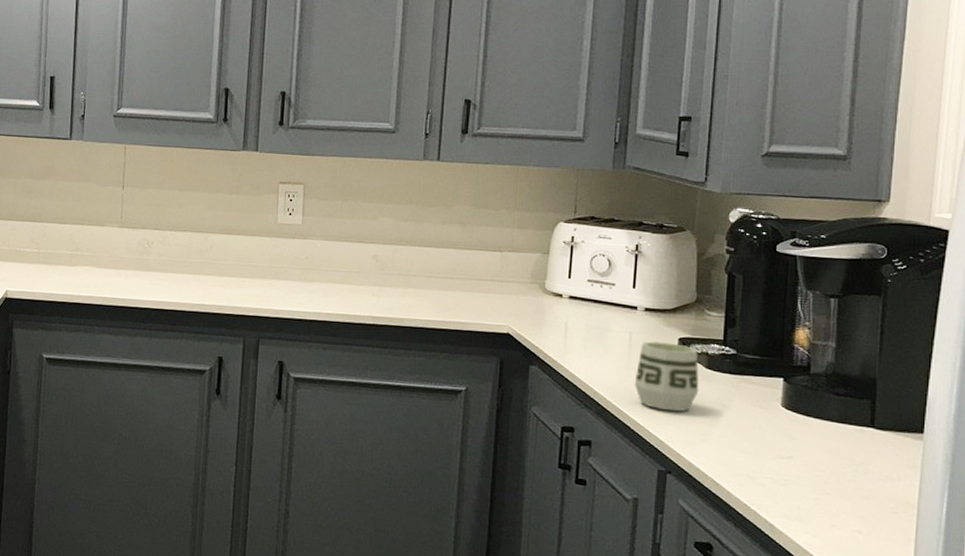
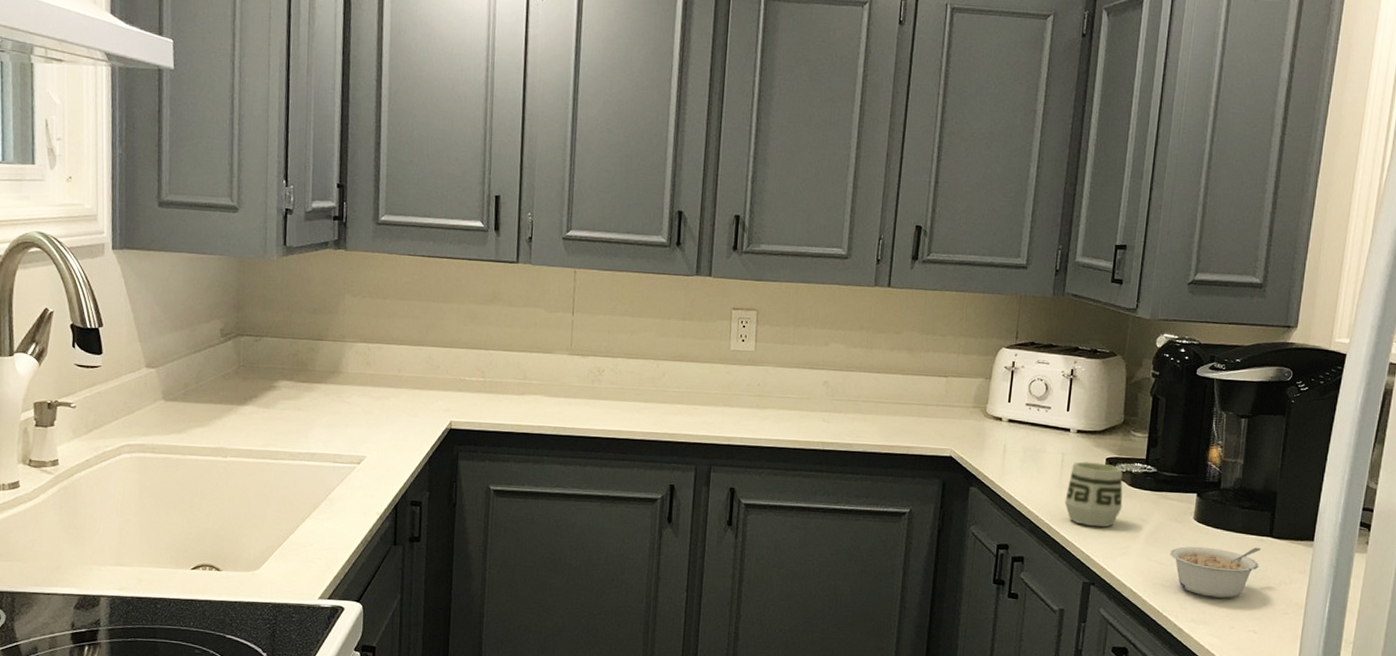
legume: none [755,435,862,494] -> present [1169,546,1262,598]

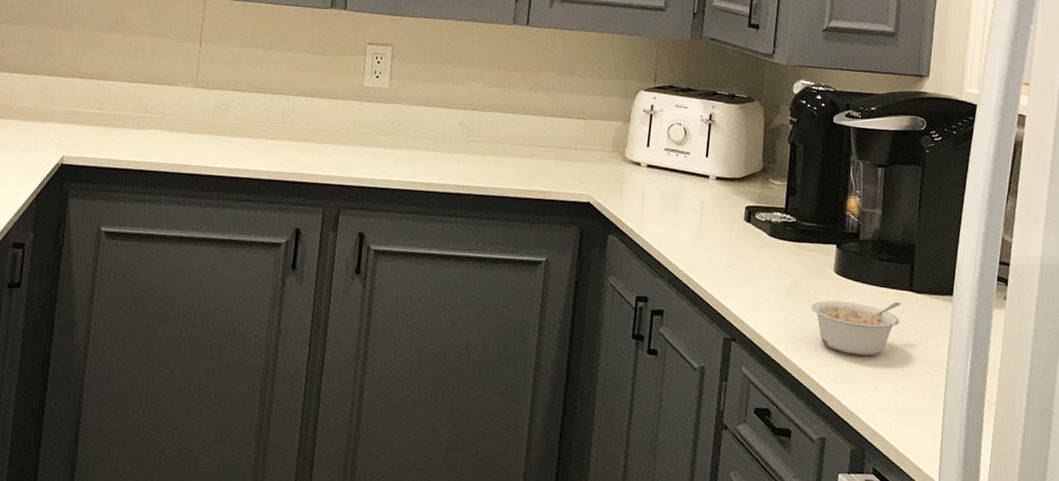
cup: present [1064,461,1123,528] -> none [704,210,763,280]

